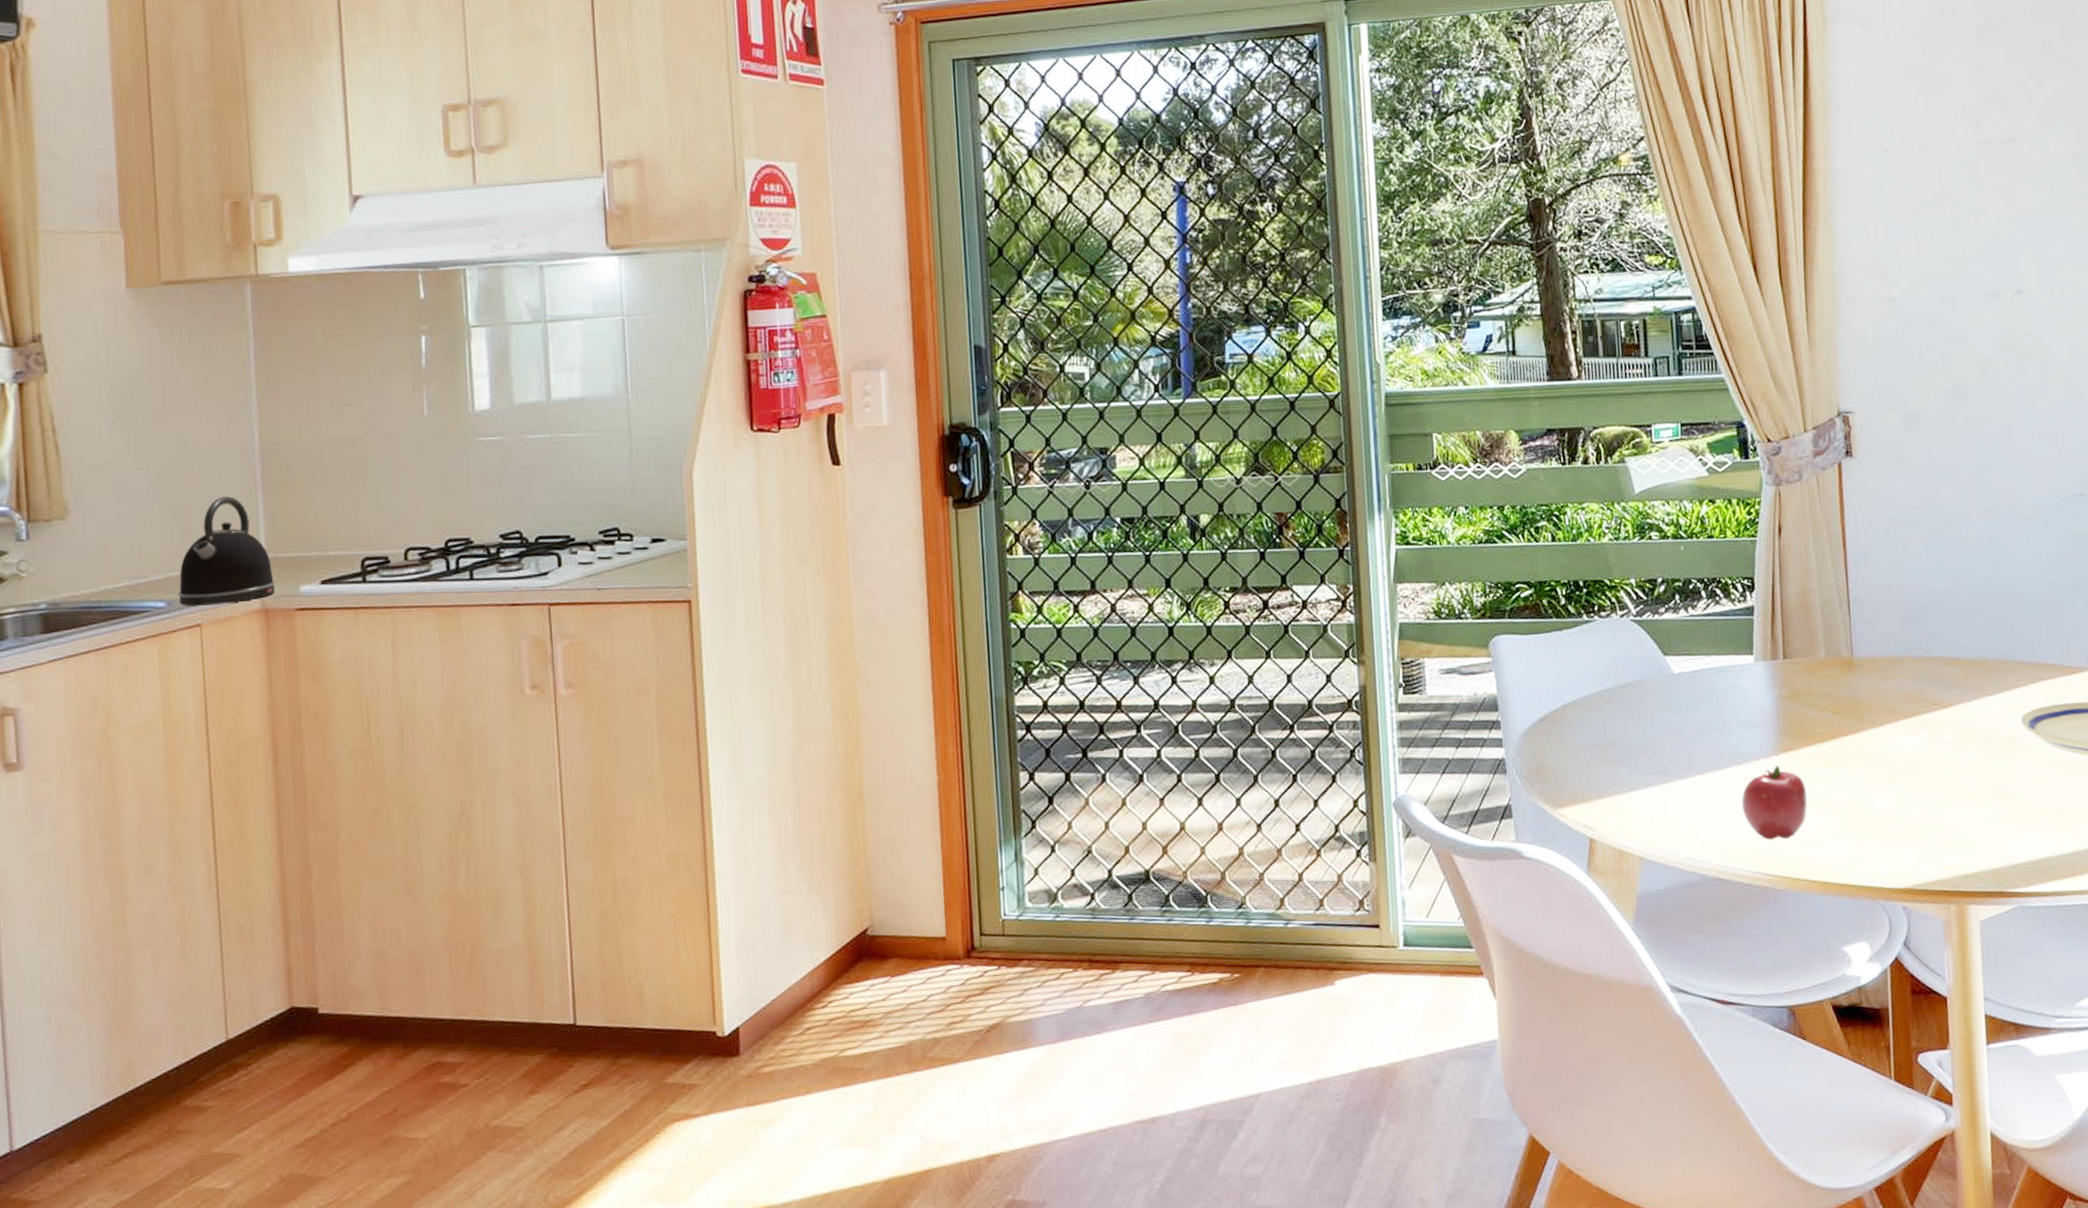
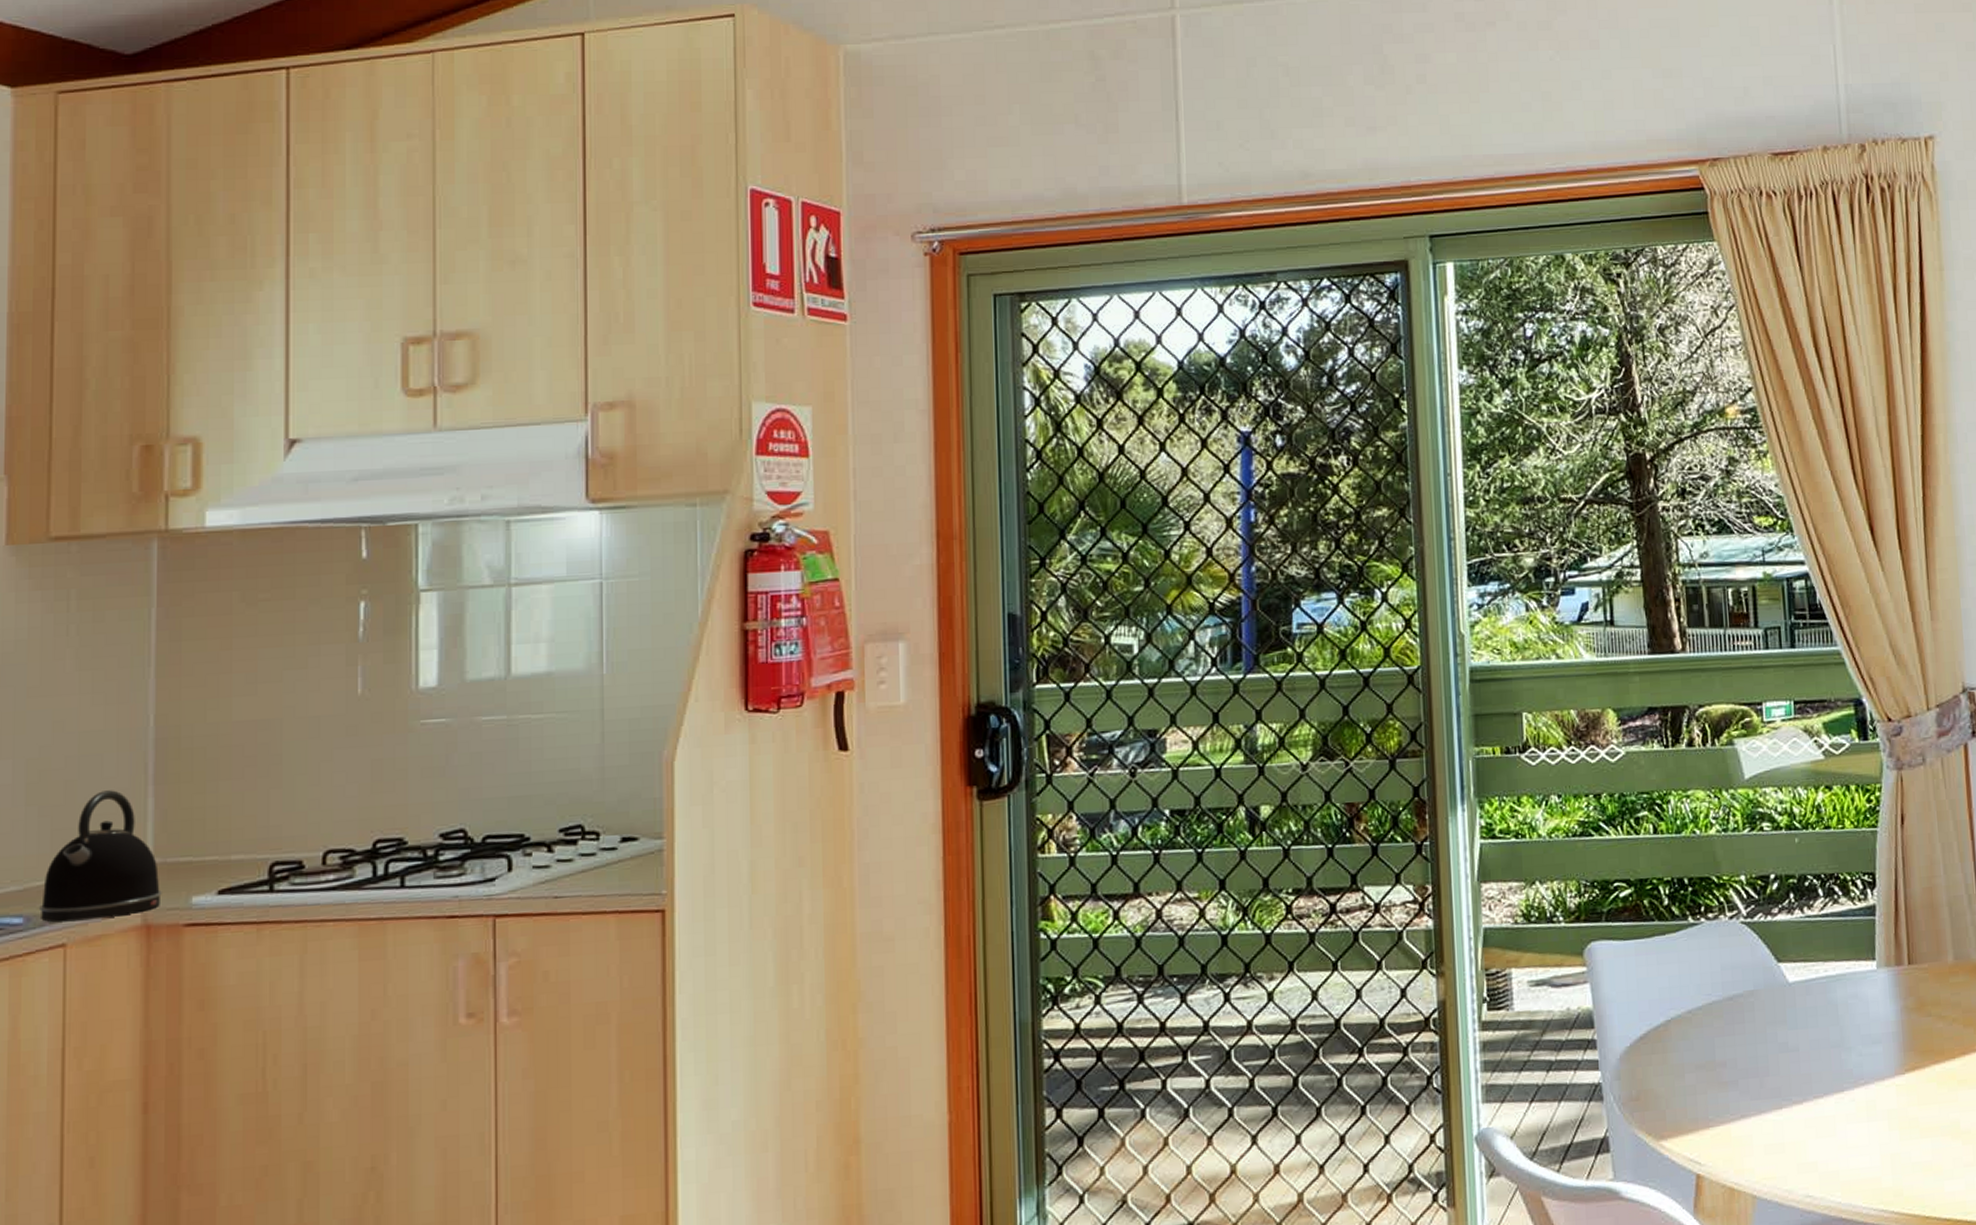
fruit: present [1741,765,1807,840] -> none [1864,1085,1937,1173]

